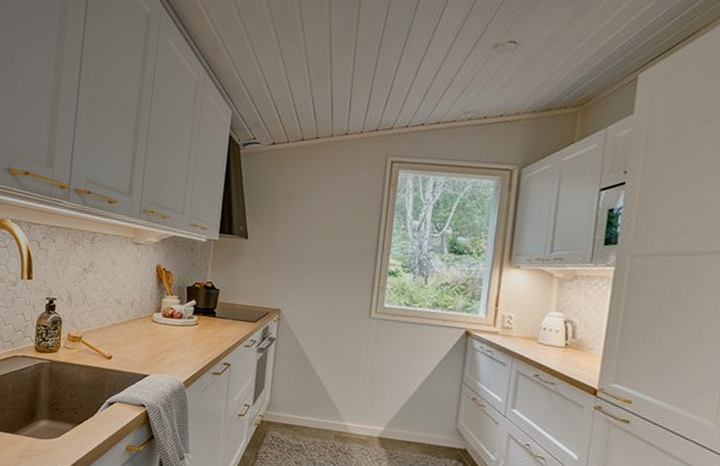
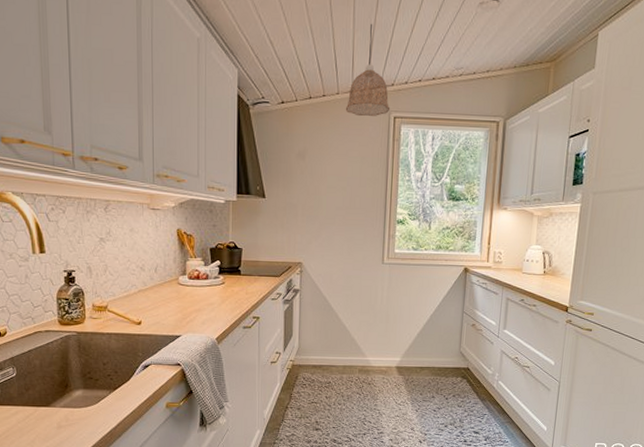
pendant lamp: none [338,67,388,160] -> present [345,24,391,117]

